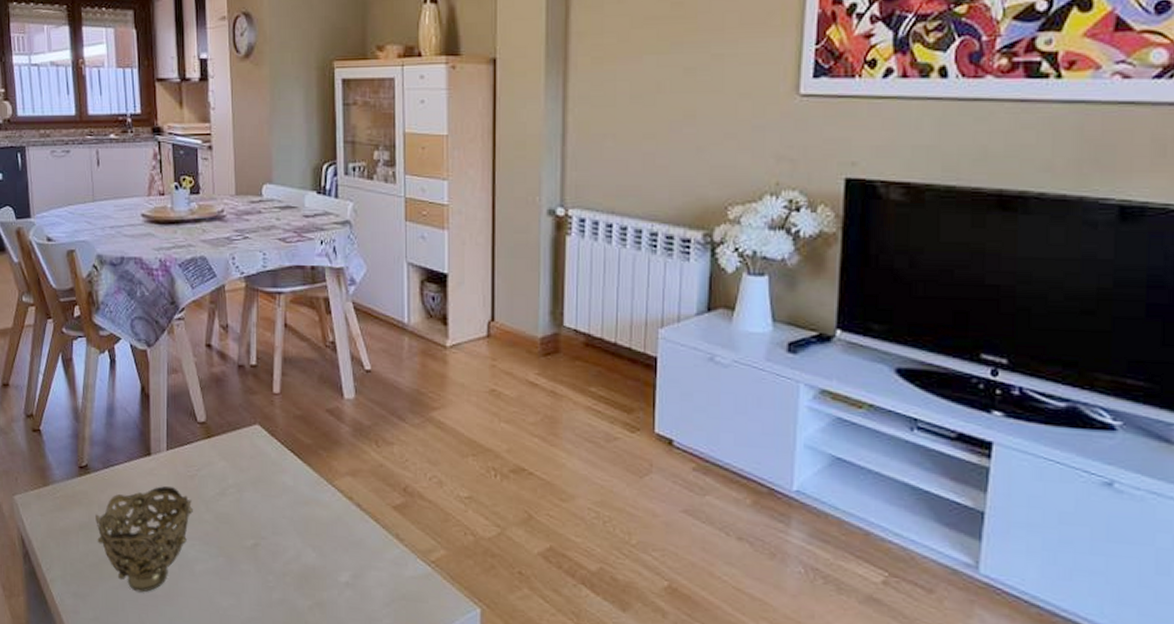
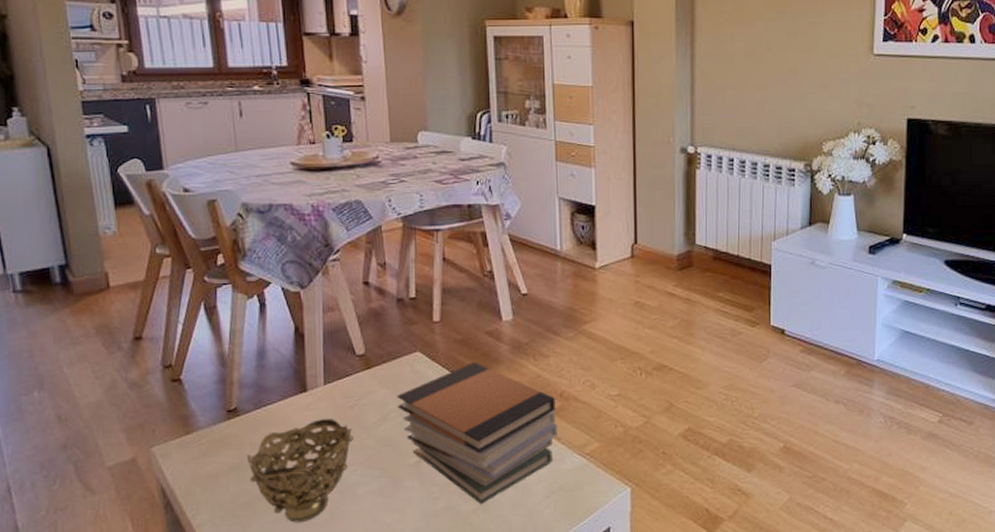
book stack: none [236,442,400,601] -> present [397,362,557,504]

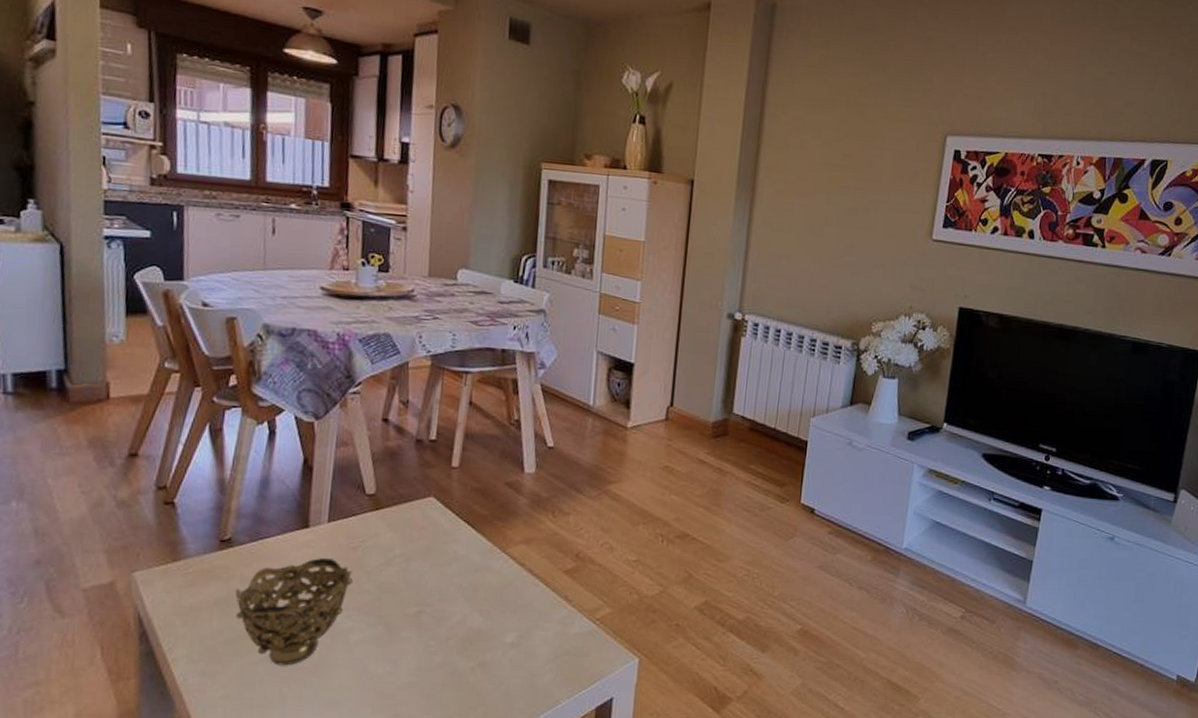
book stack: present [397,362,557,504] -> none [403,513,570,662]

